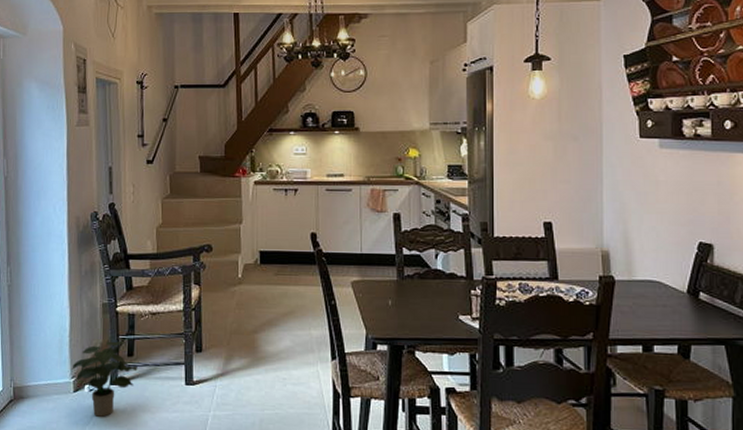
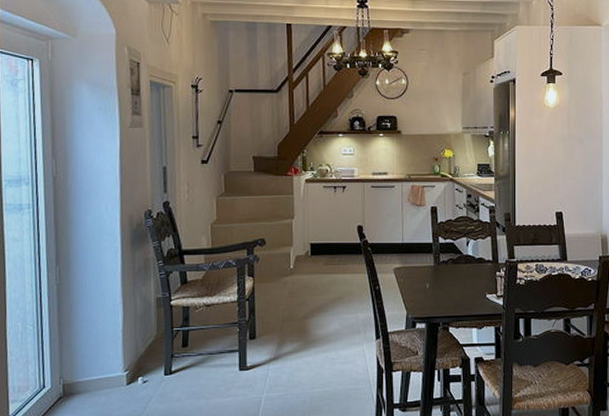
potted plant: present [72,341,138,417] -> none [125,333,192,407]

